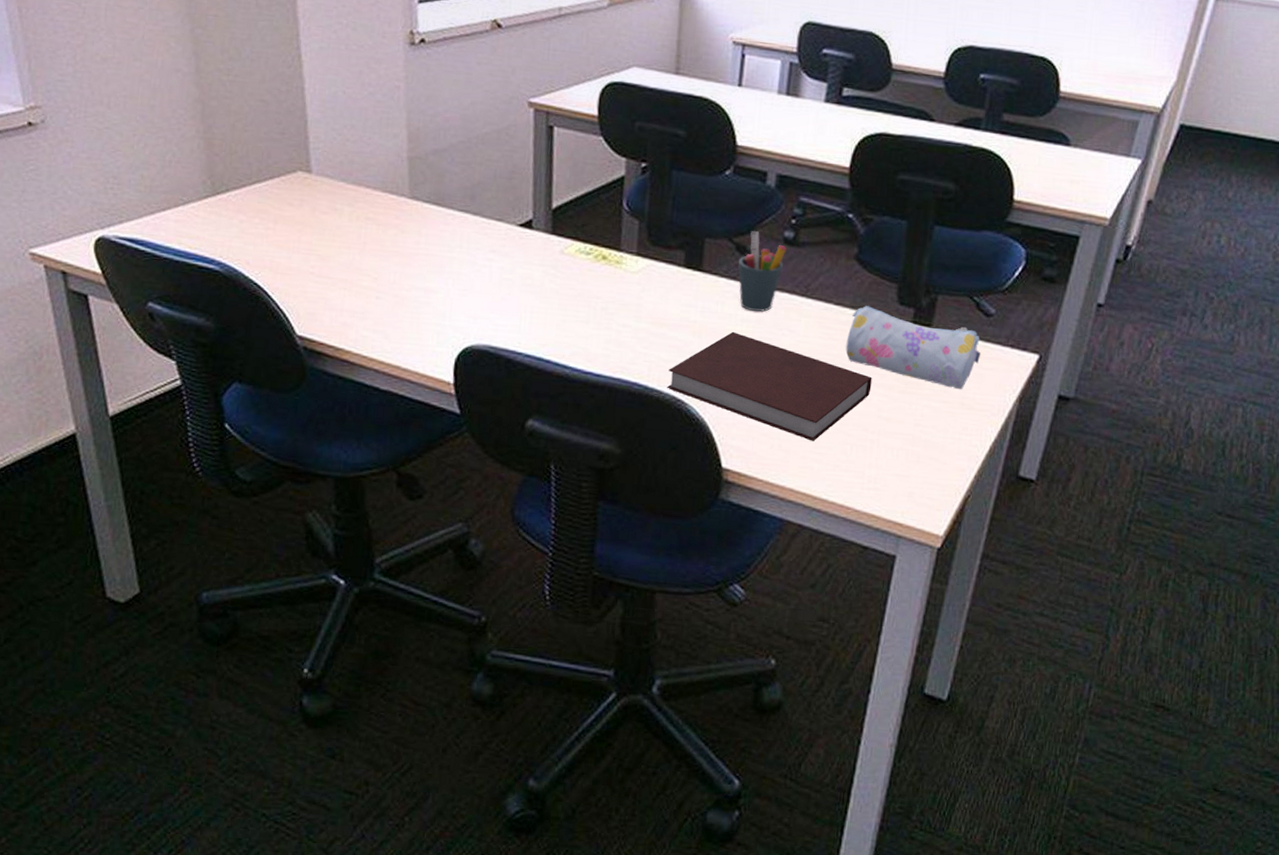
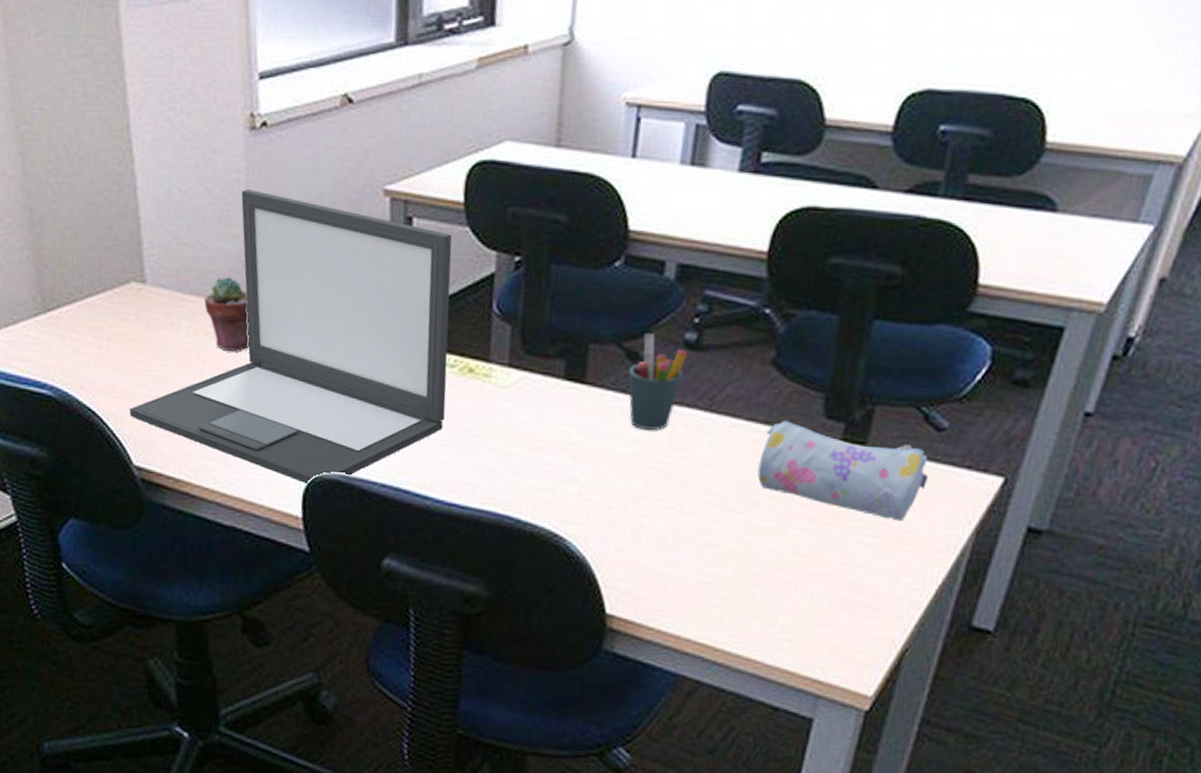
laptop: none [293,95,588,354] -> present [129,189,452,485]
potted succulent: none [365,170,407,236] -> present [204,277,250,352]
notebook: present [667,331,872,442] -> none [542,454,790,584]

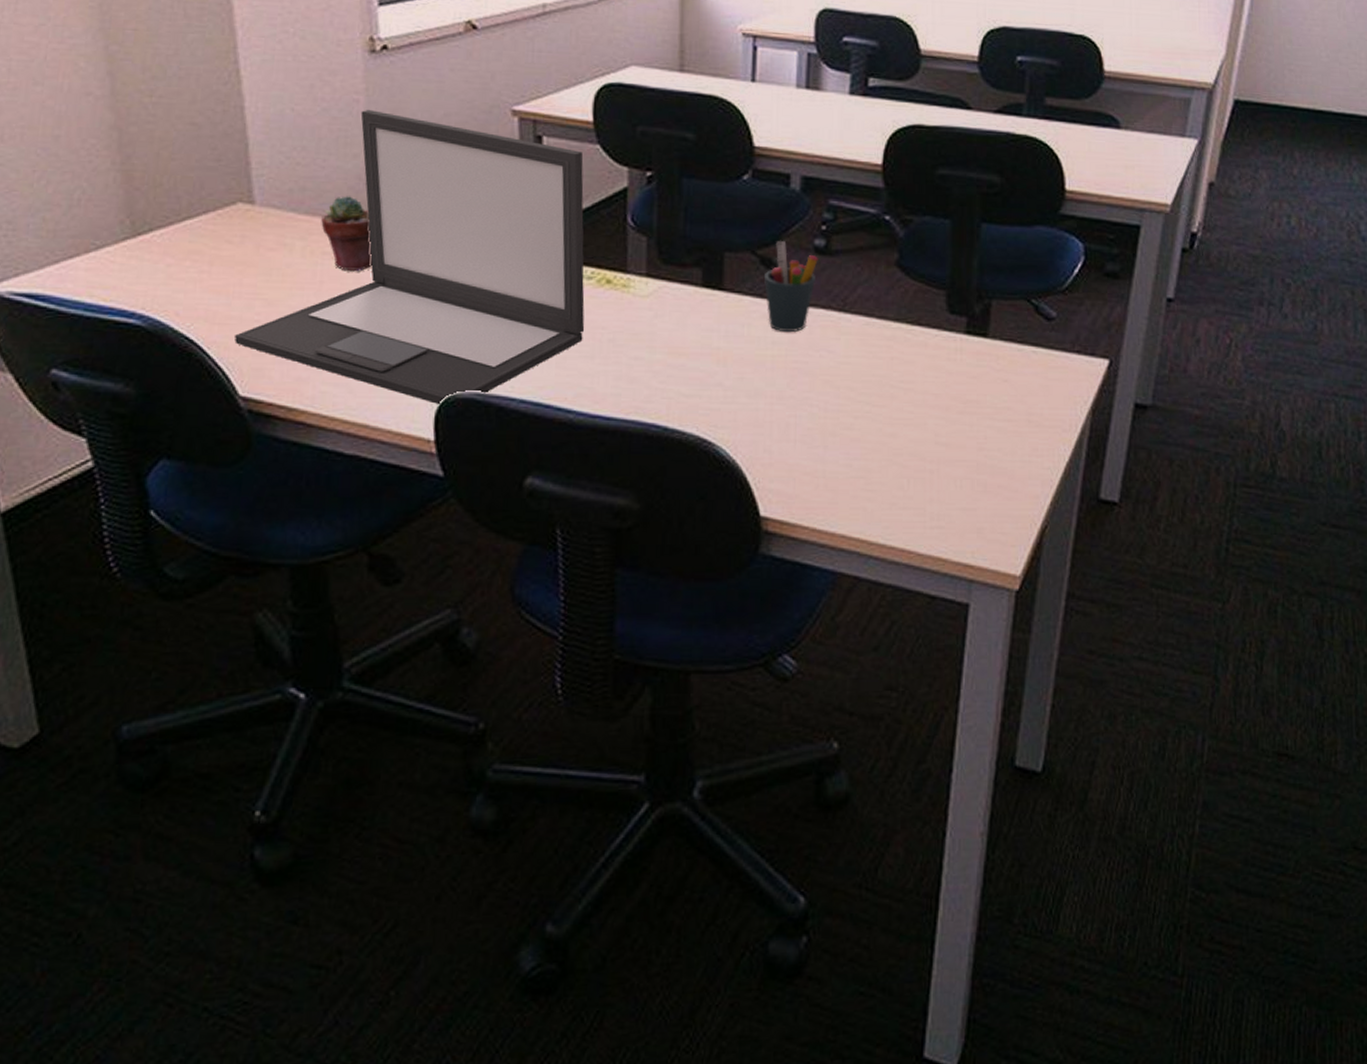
pencil case: present [757,421,929,522] -> none [893,317,1045,406]

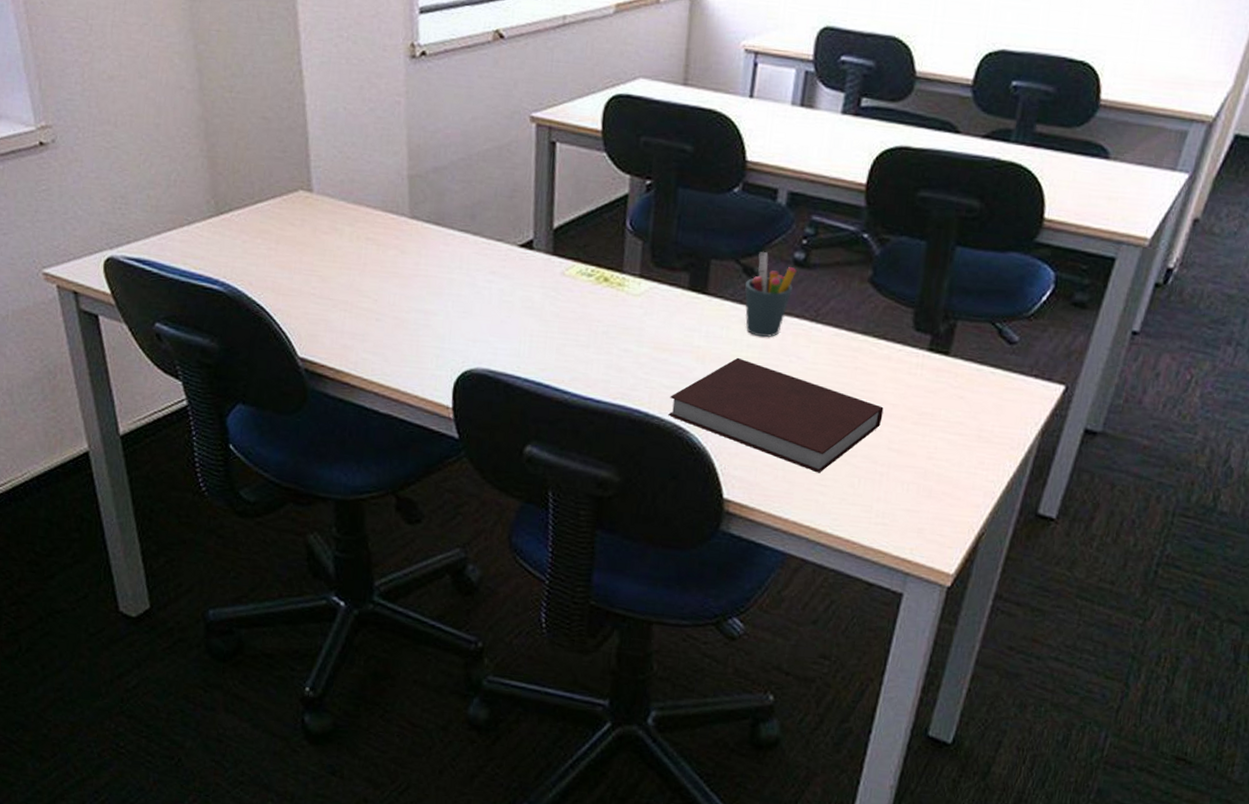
laptop: present [233,110,585,405] -> none [294,111,591,378]
potted succulent: present [321,196,373,272] -> none [366,188,407,257]
notebook: none [690,356,926,477] -> present [668,357,884,473]

